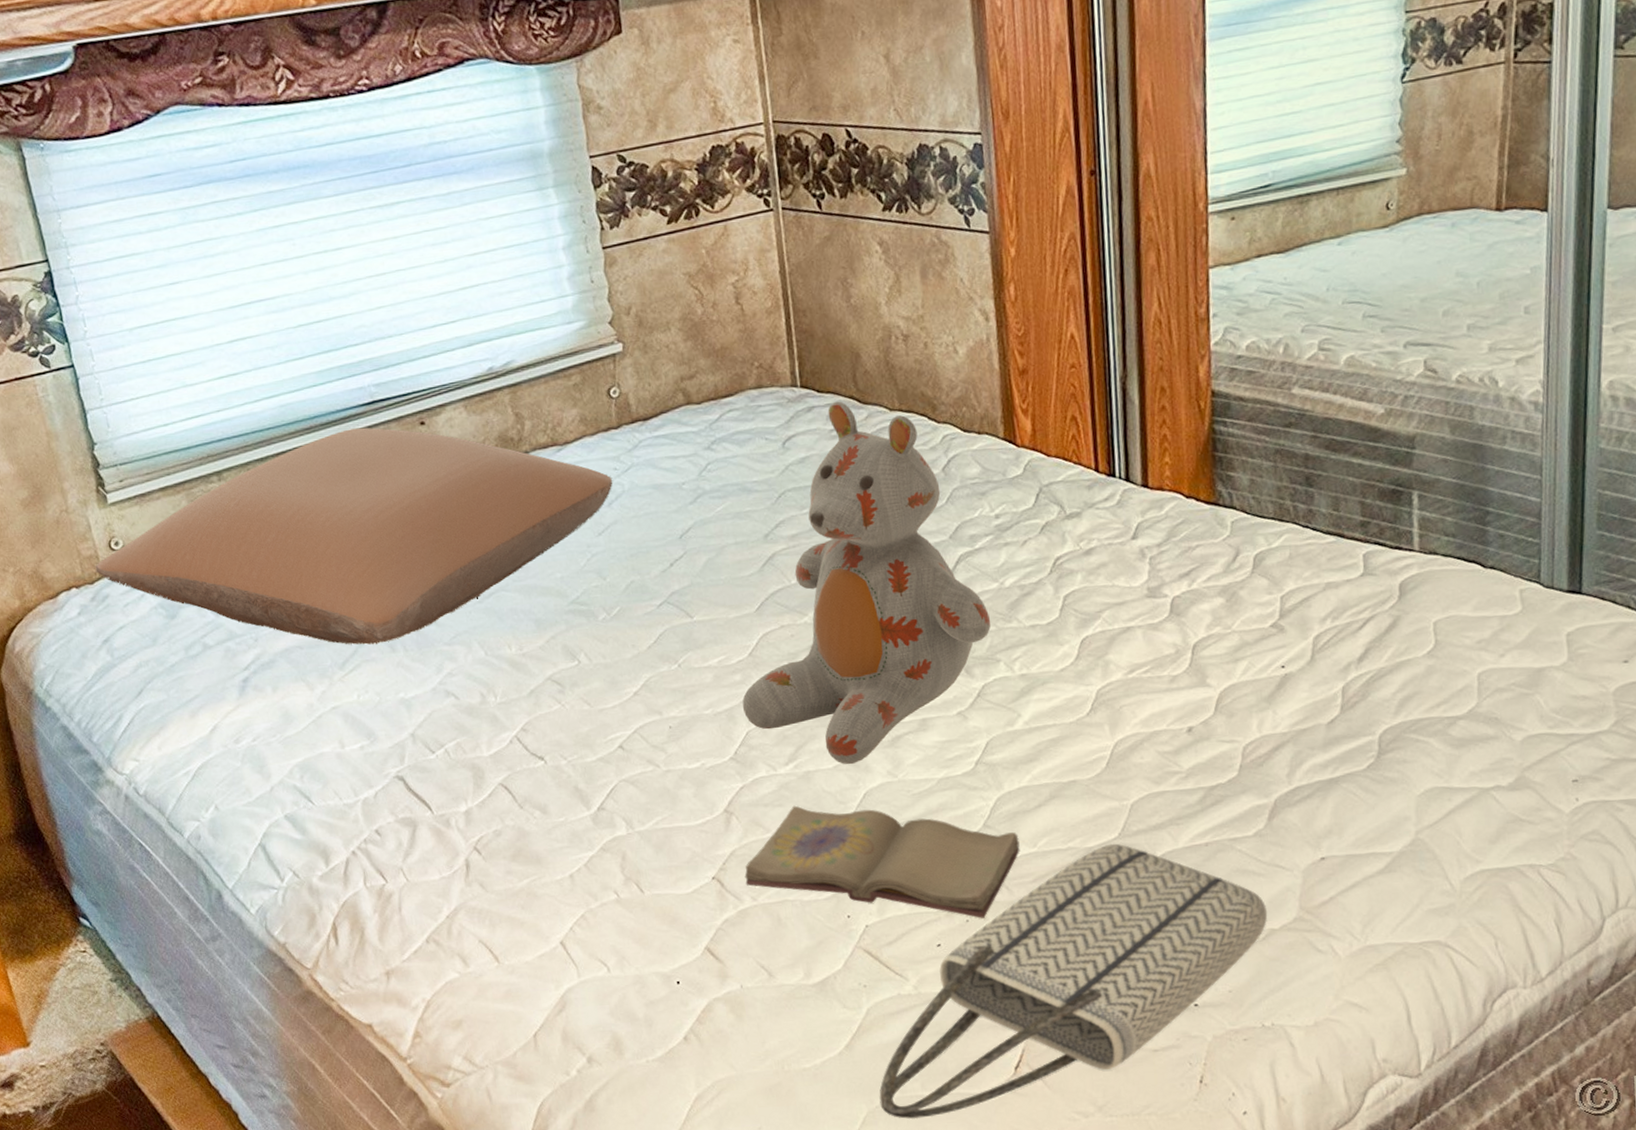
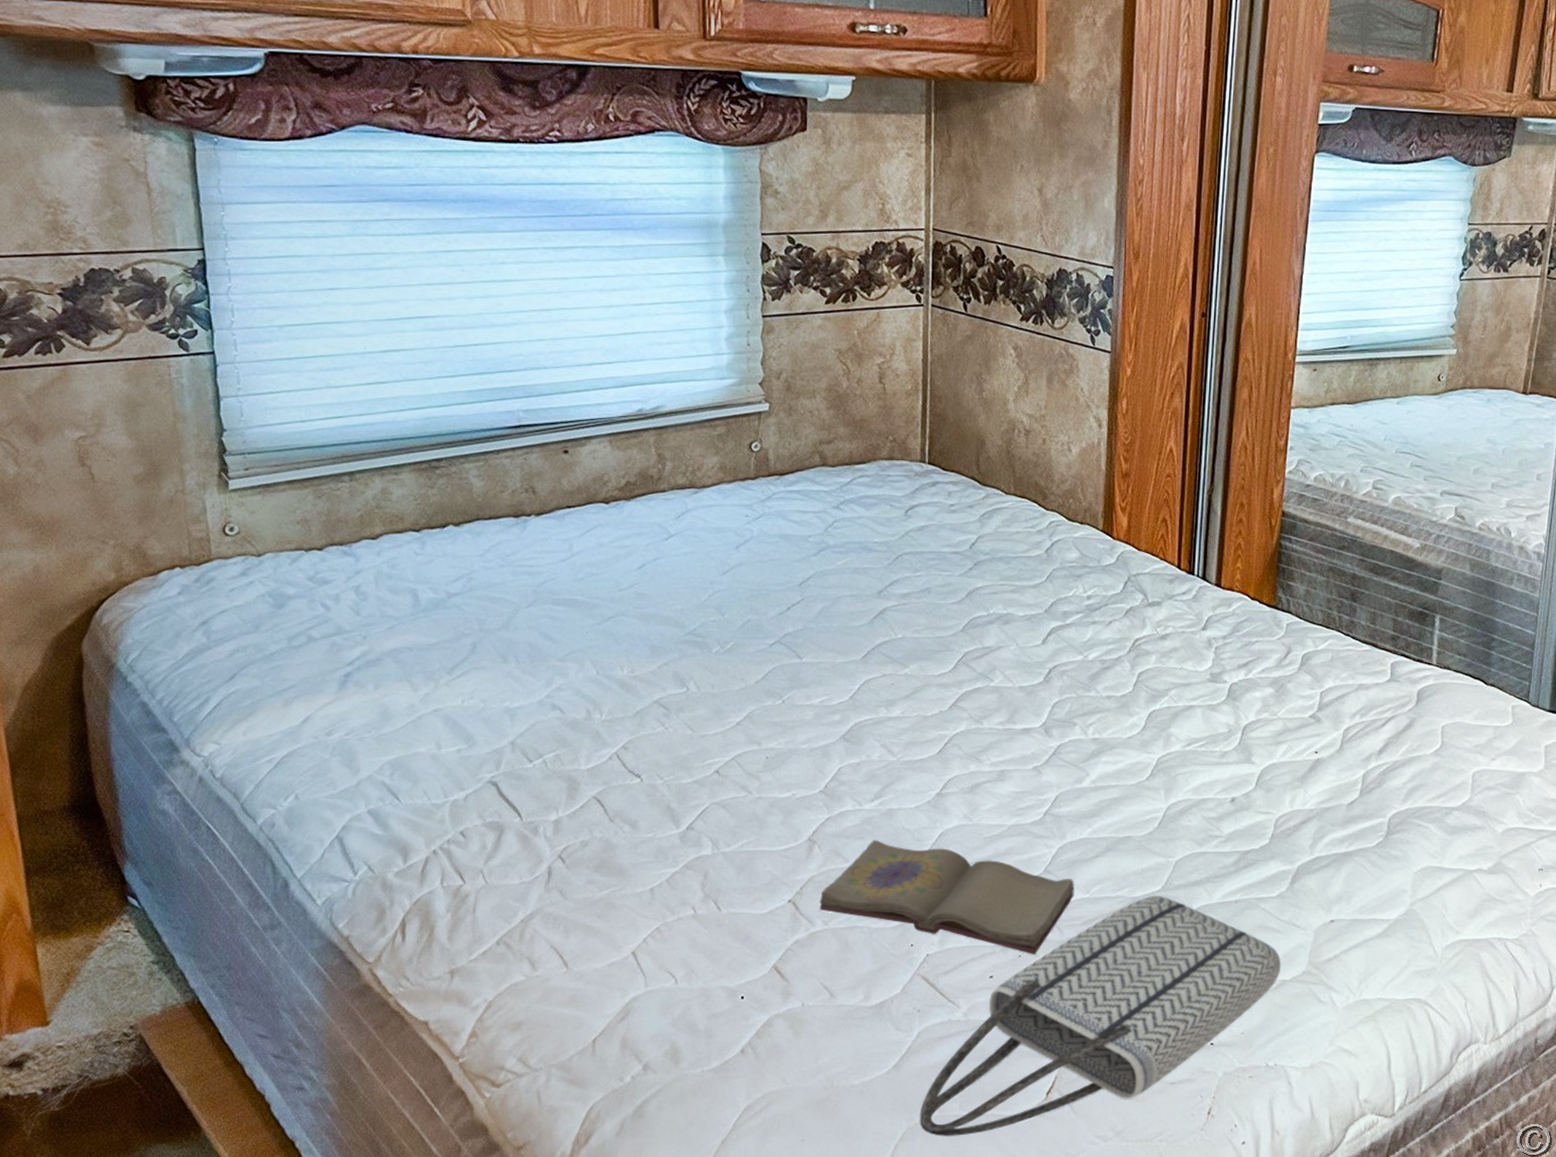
pillow: present [95,427,613,645] -> none [203,448,743,654]
stuffed bear: present [742,401,991,765] -> none [837,480,1073,806]

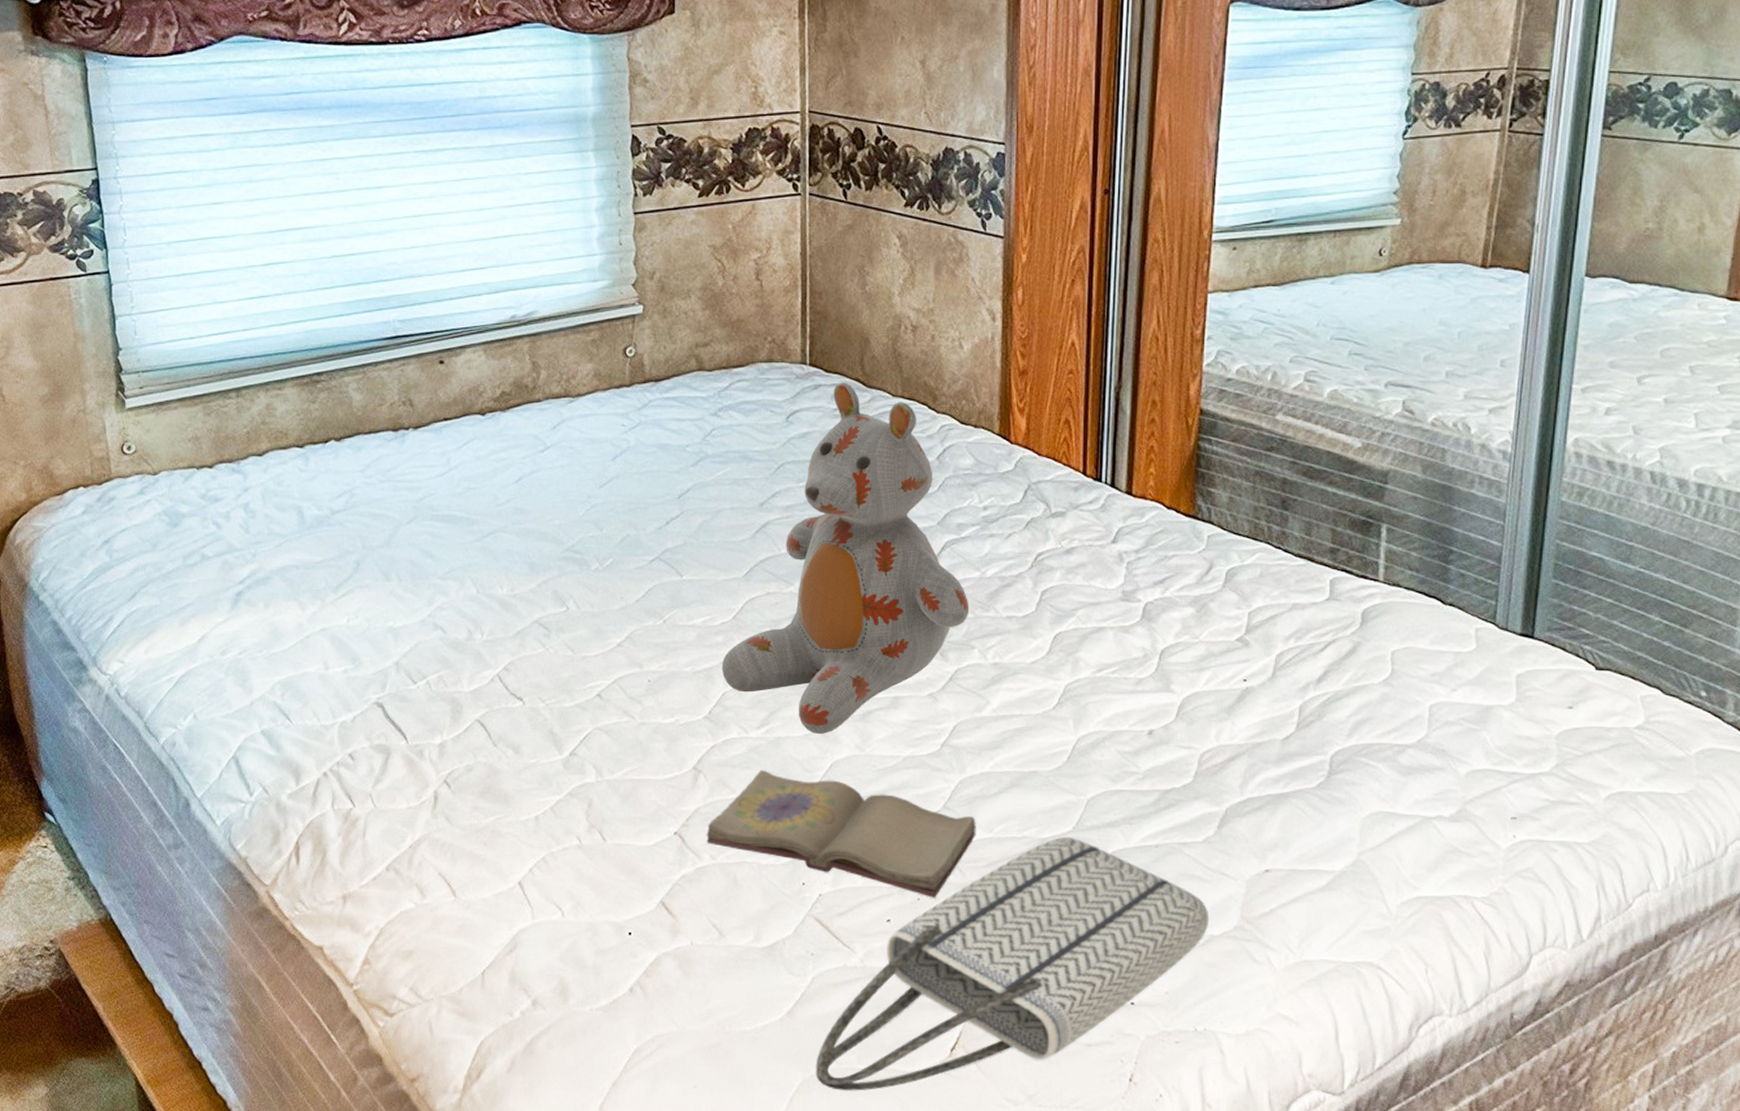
stuffed bear: none [837,480,1073,806] -> present [721,382,970,735]

